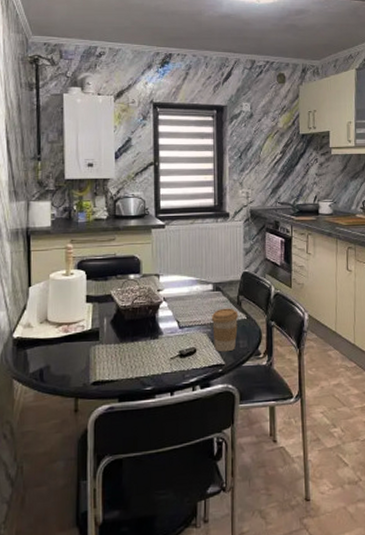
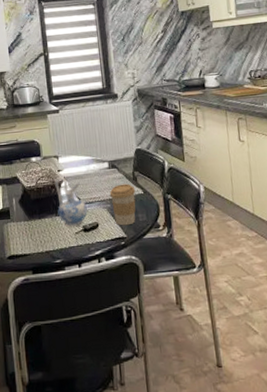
ceramic pitcher: none [153,296,186,351] -> present [55,176,88,227]

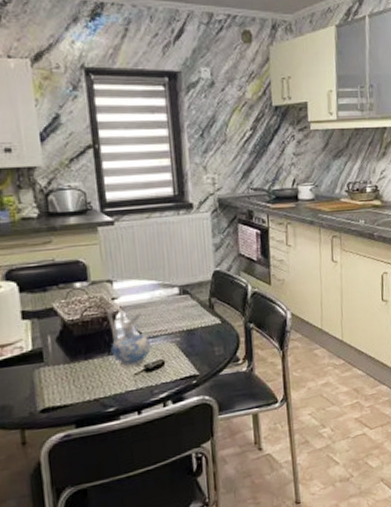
coffee cup: present [109,183,136,226] -> none [179,312,212,362]

